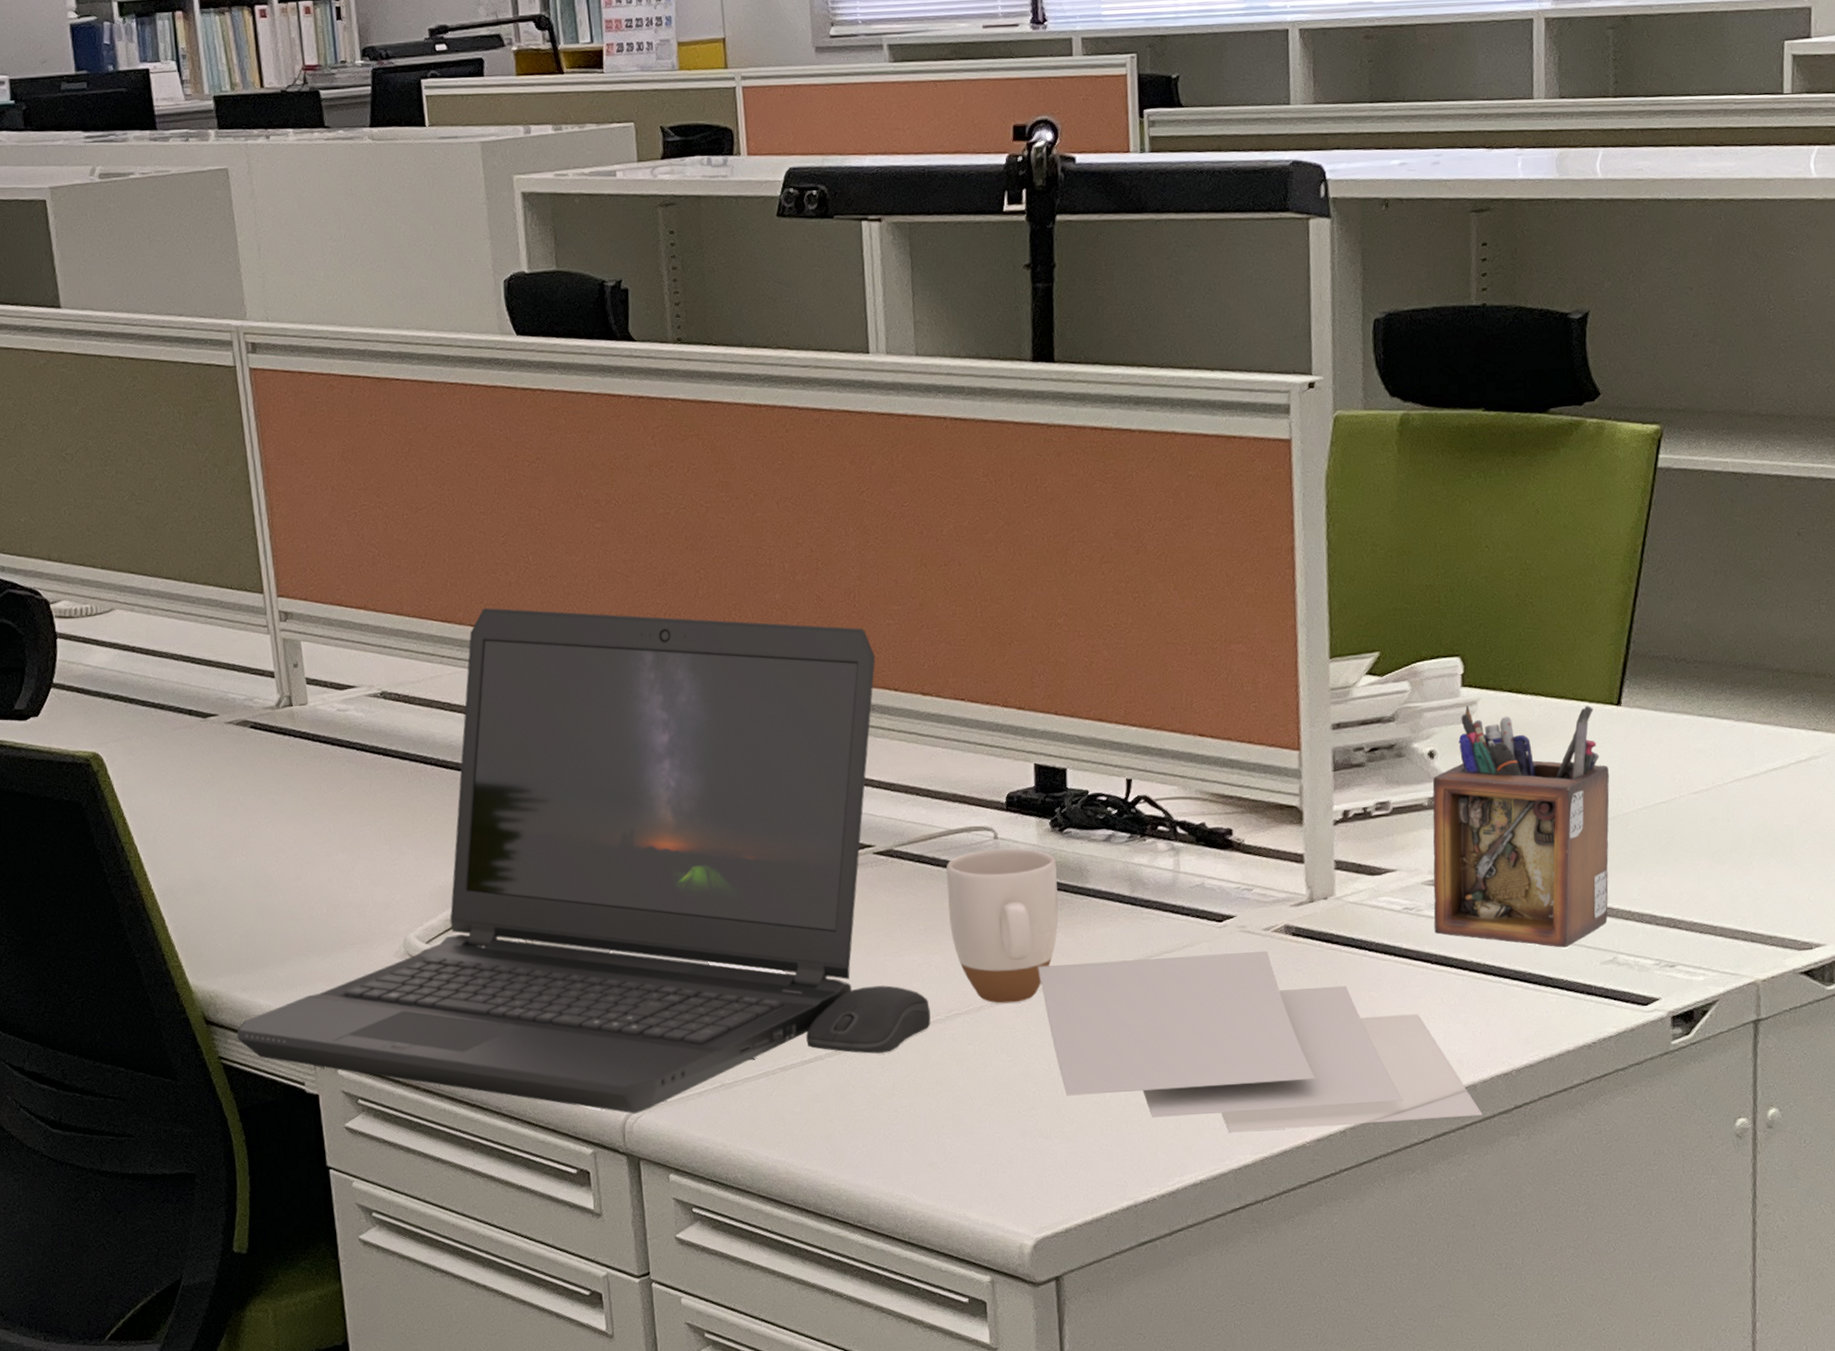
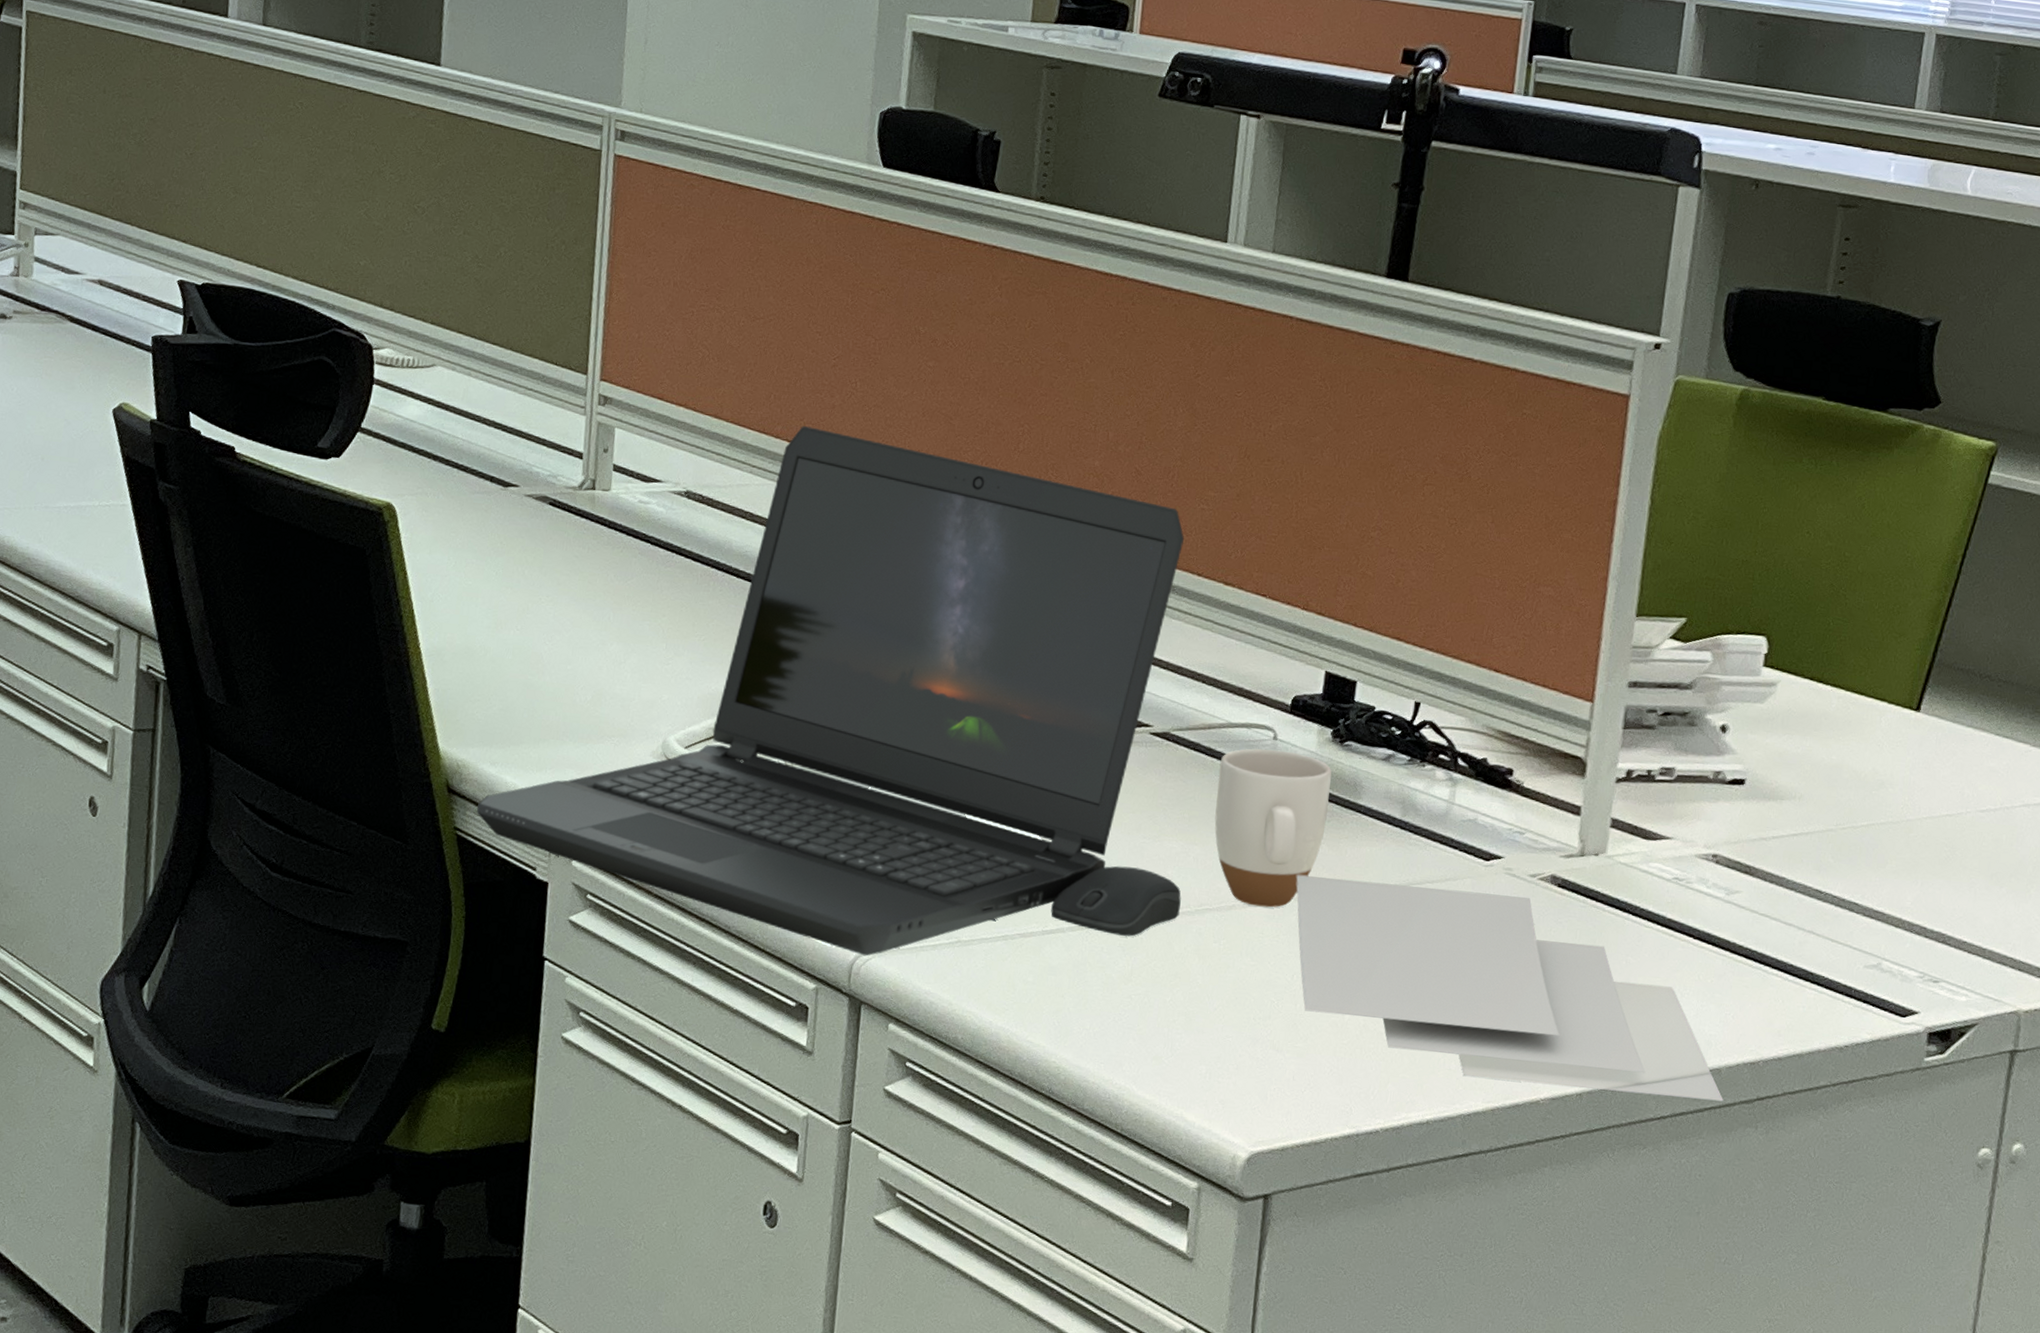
desk organizer: present [1432,705,1610,948] -> none [1701,686,1899,945]

